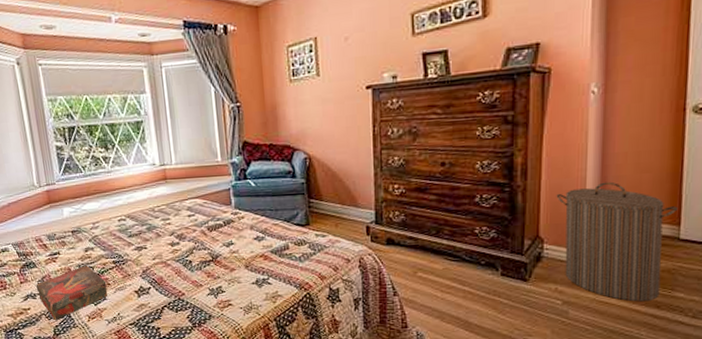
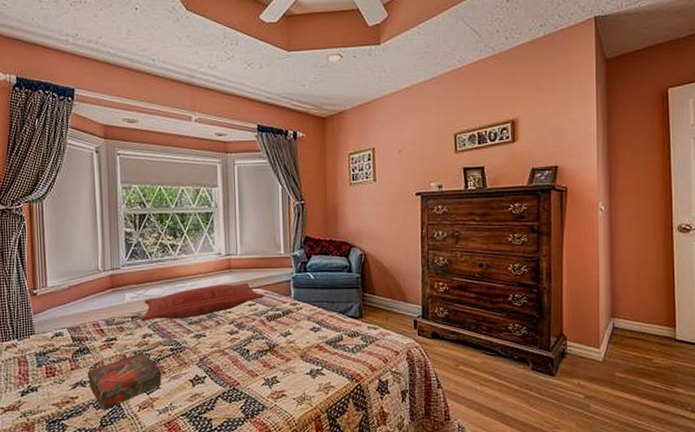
pillow: none [80,193,204,236] -> present [140,282,265,322]
laundry hamper: present [556,181,679,302] -> none [575,287,673,397]

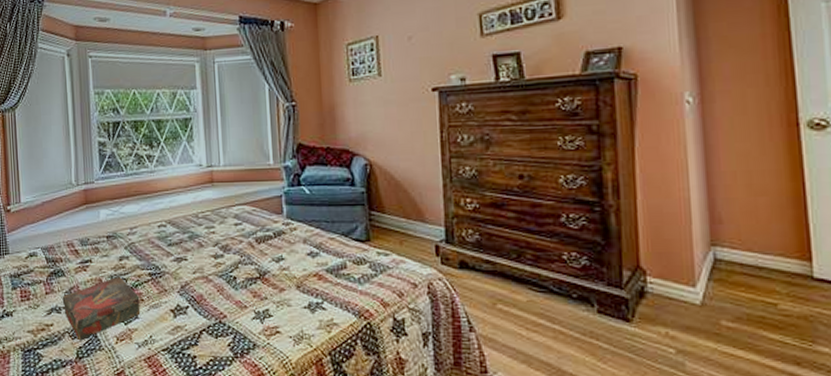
pillow: present [140,282,265,322] -> none [116,198,253,243]

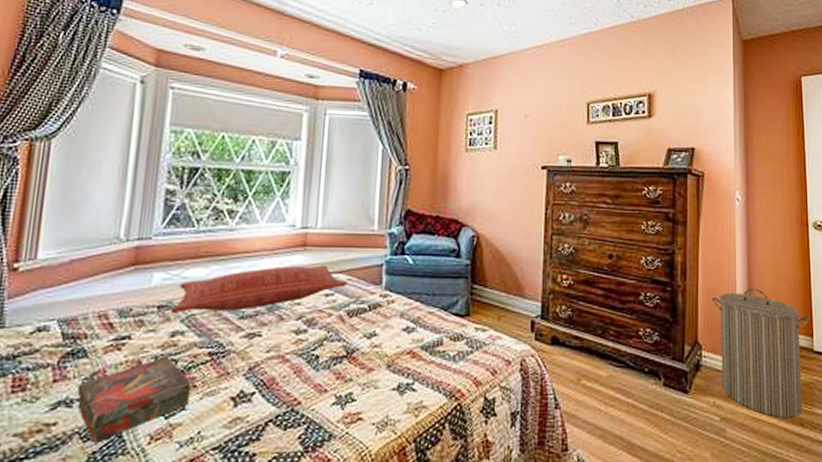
pillow: none [116,198,253,243] -> present [170,265,348,314]
laundry hamper: none [656,204,807,356] -> present [711,288,810,419]

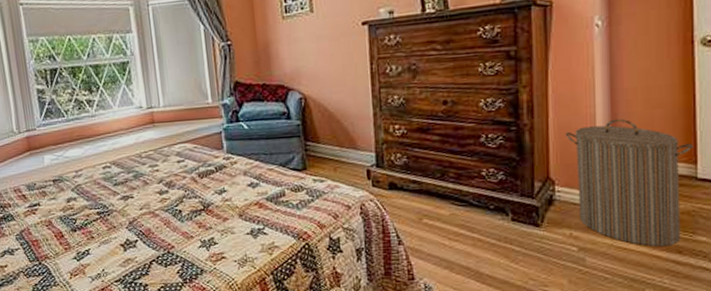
book: present [77,356,192,444] -> none [13,216,92,279]
pillow: present [170,265,348,314] -> none [62,137,194,185]

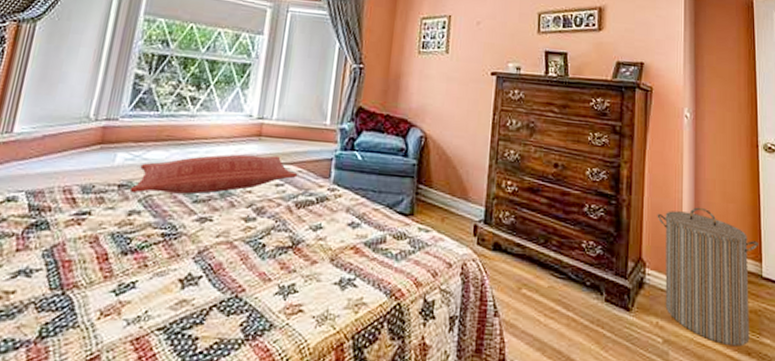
pillow: none [62,137,194,185] -> present [129,154,298,194]

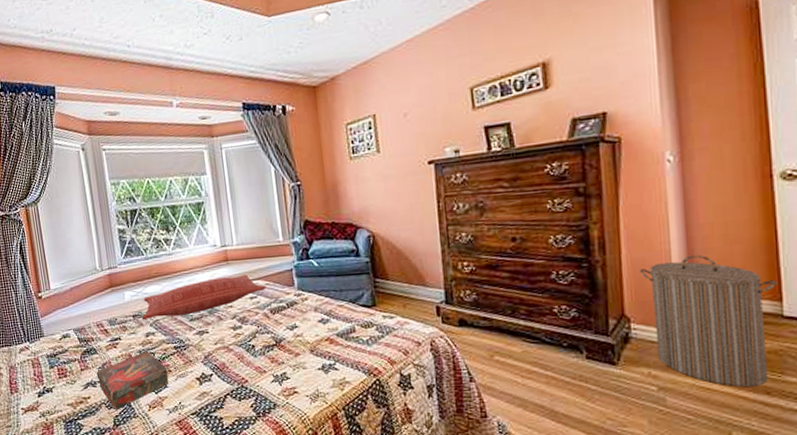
book: none [35,234,144,315] -> present [96,350,169,410]

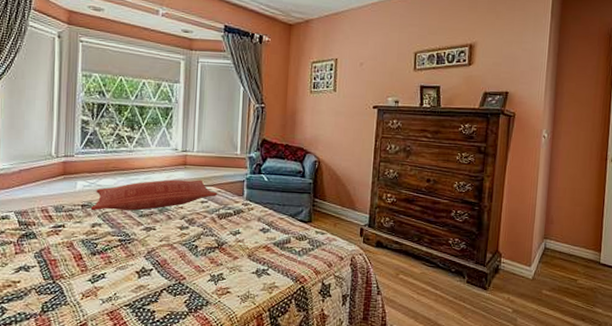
book: present [96,350,169,410] -> none [31,240,108,297]
laundry hamper: present [639,254,778,388] -> none [513,210,600,315]

